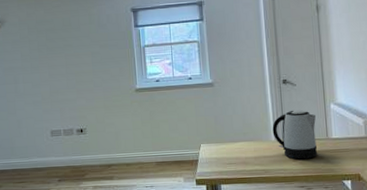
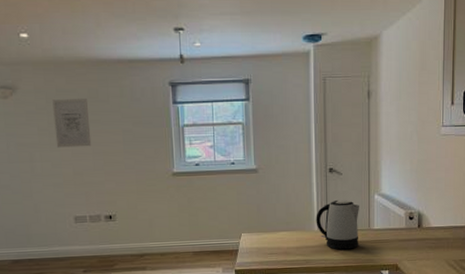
wall art: none [33,27,65,70] -> present [52,99,92,148]

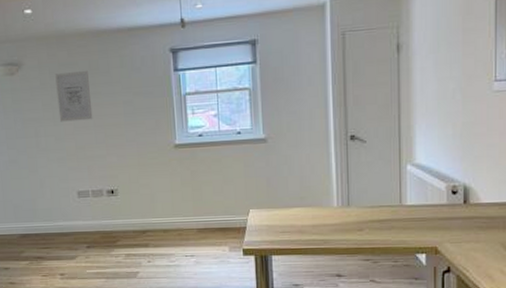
kettle: present [316,199,359,250] -> none [335,171,388,229]

